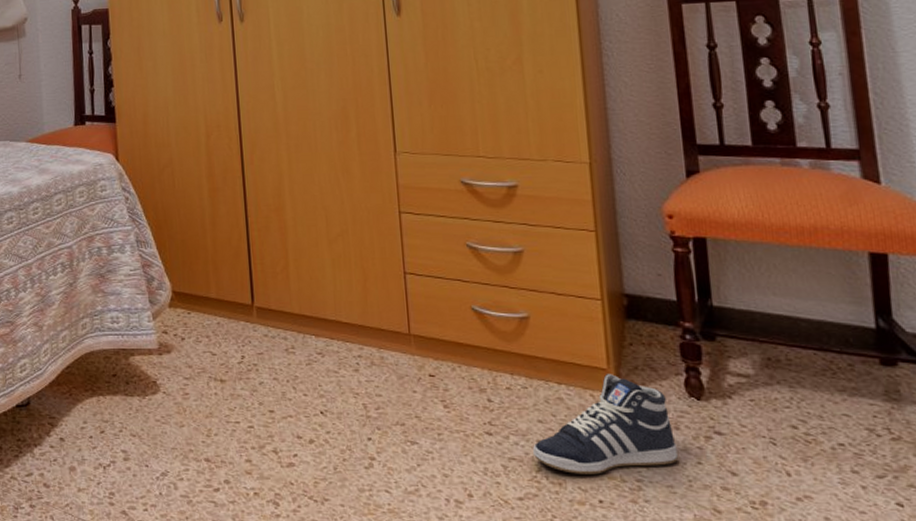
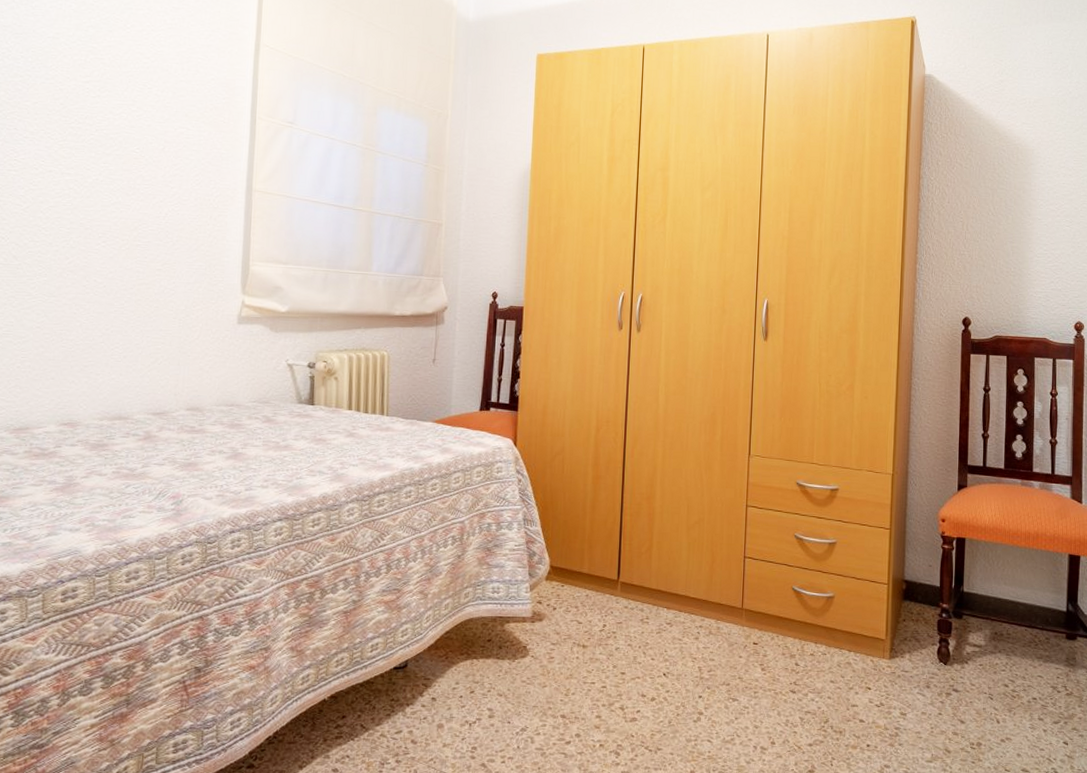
sneaker: present [533,374,678,475] -> none [824,644,926,724]

